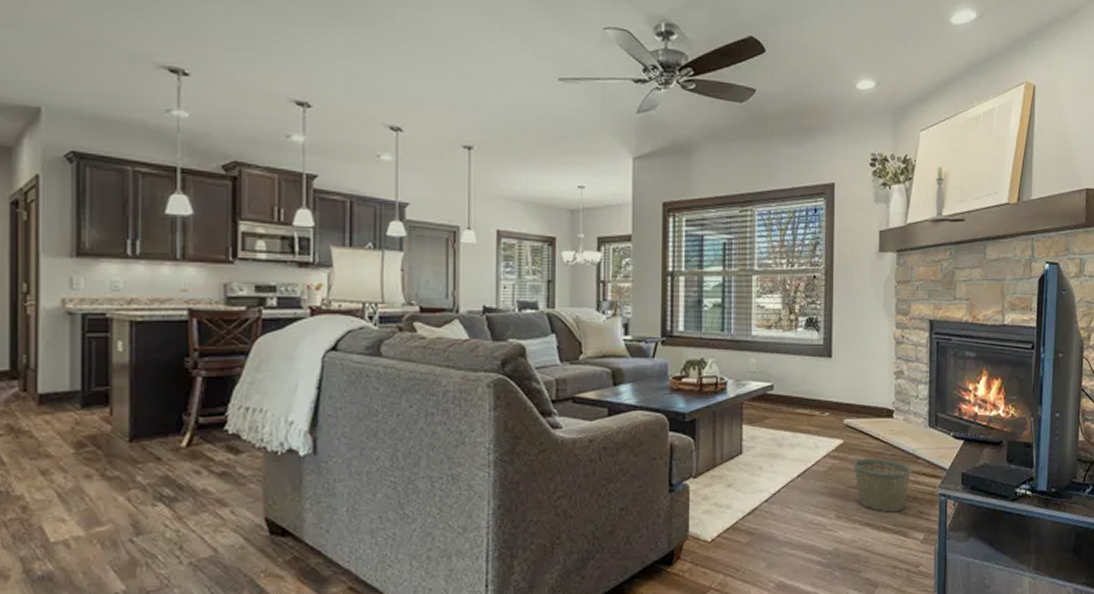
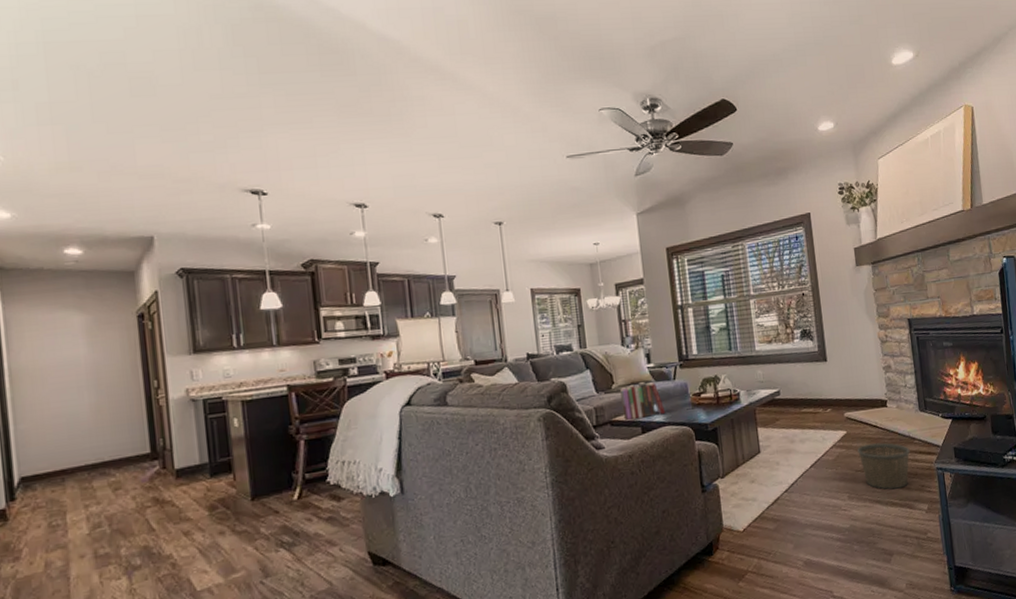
books: none [588,355,639,399] -> present [620,381,666,421]
candlestick: present [927,166,968,223] -> none [894,186,929,235]

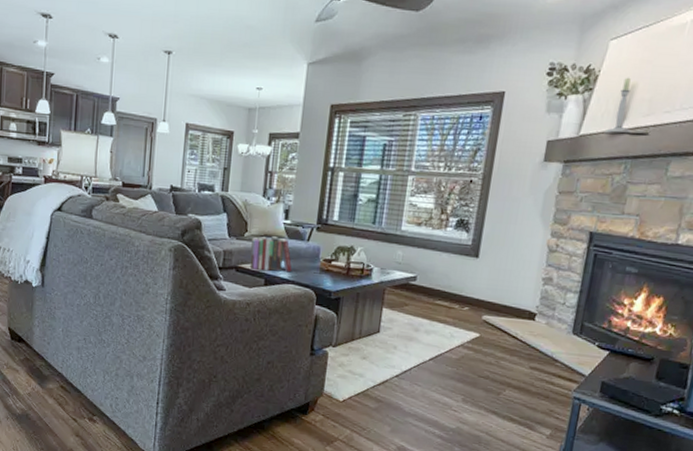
basket: present [857,442,910,490] -> none [486,353,548,407]
candlestick: none [894,186,929,235] -> present [603,77,653,137]

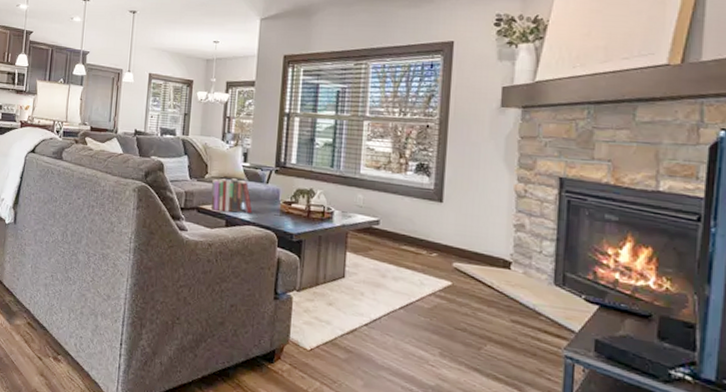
candlestick: present [603,77,653,137] -> none [561,26,613,83]

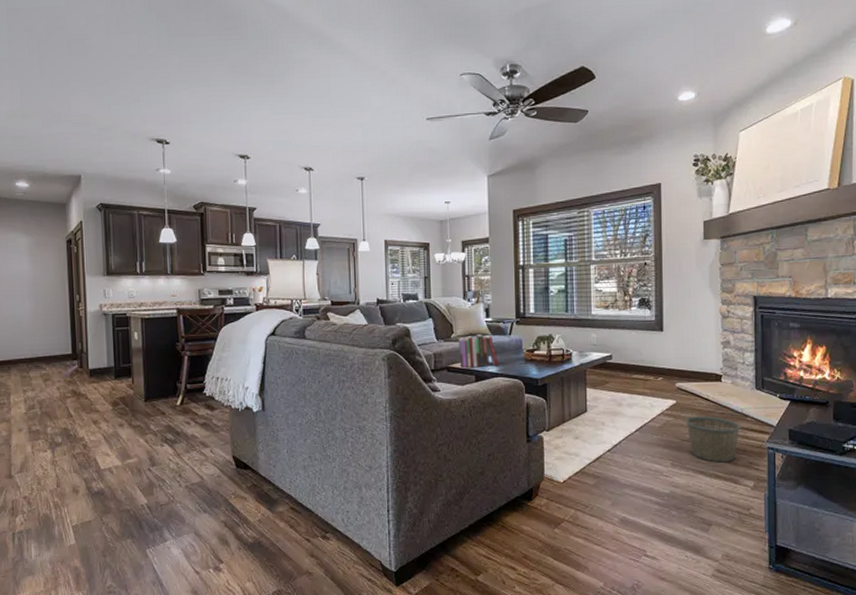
basket: none [462,303,532,365] -> present [686,416,741,463]

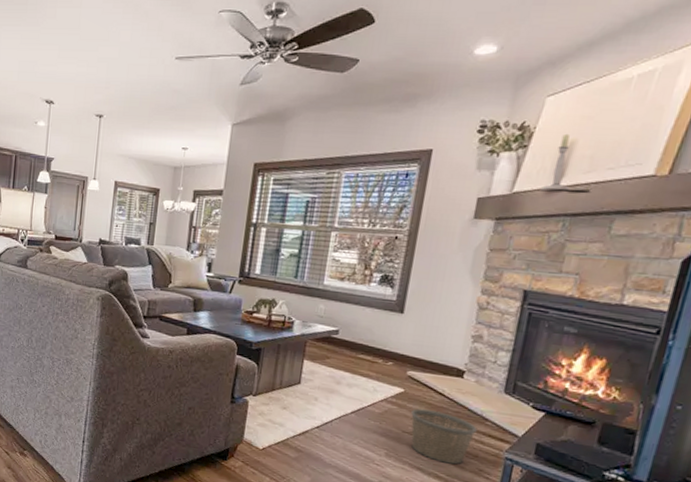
books: present [459,333,499,369] -> none [173,287,214,323]
candlestick: none [749,160,788,210] -> present [539,133,595,194]

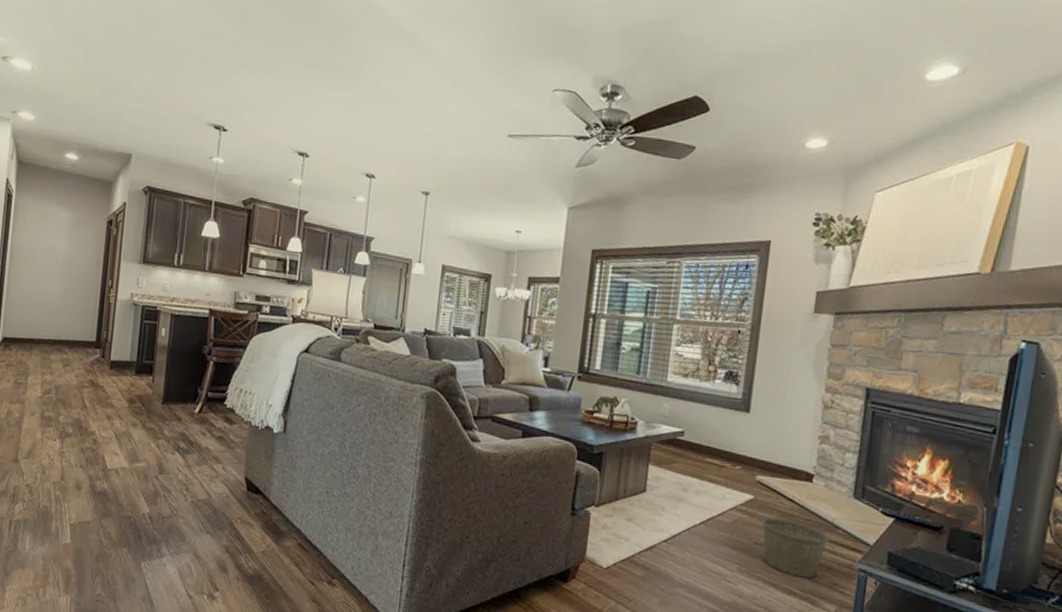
candlestick: present [539,133,595,194] -> none [874,229,925,290]

